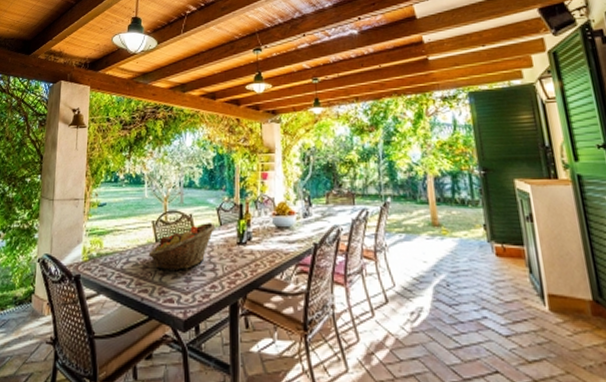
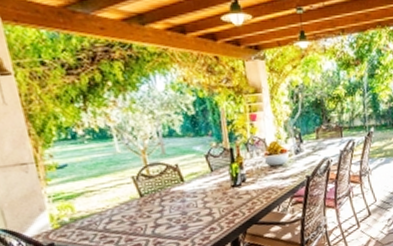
fruit basket: present [148,223,216,272] -> none [134,170,207,223]

